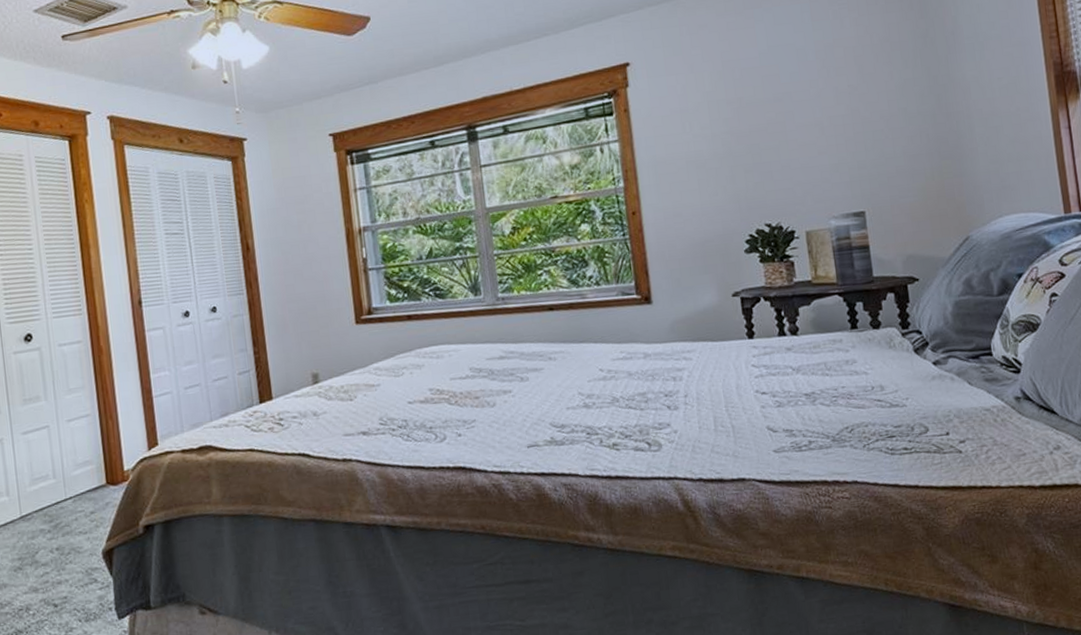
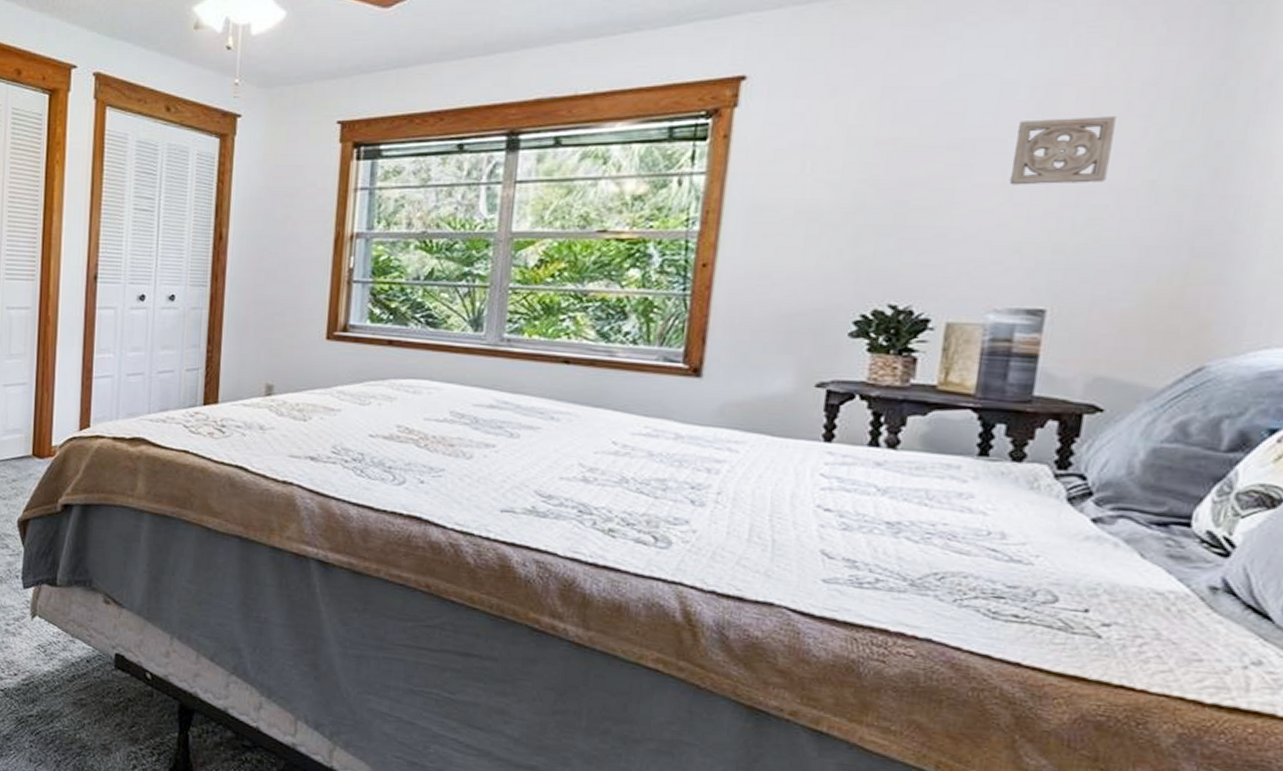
wall ornament: none [814,66,877,123] -> present [1009,116,1116,185]

